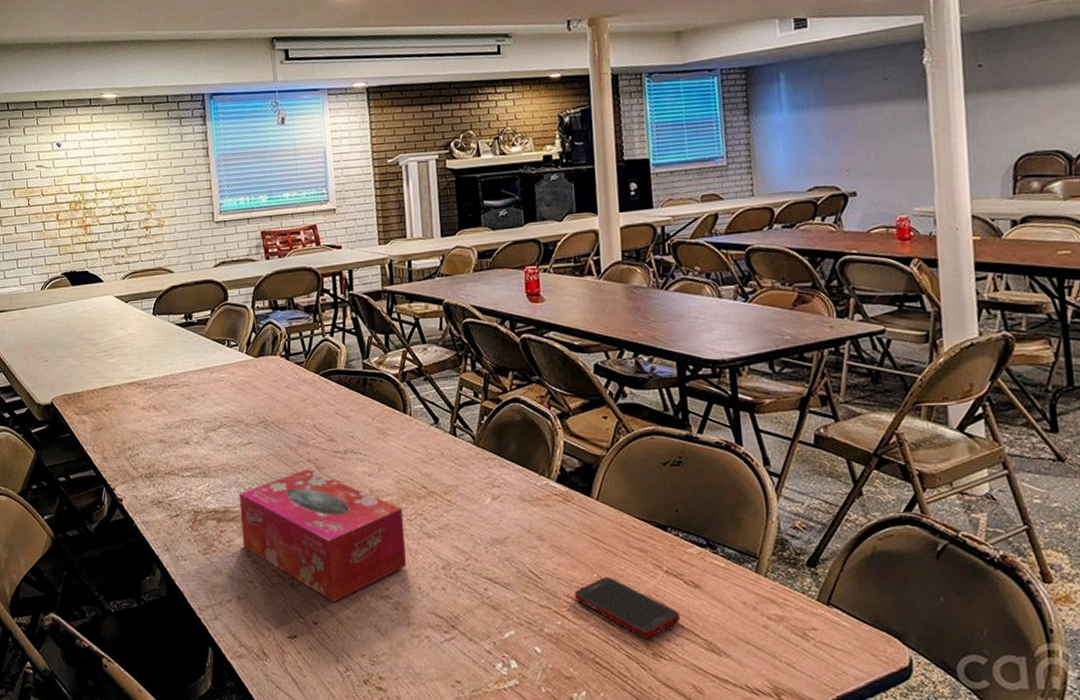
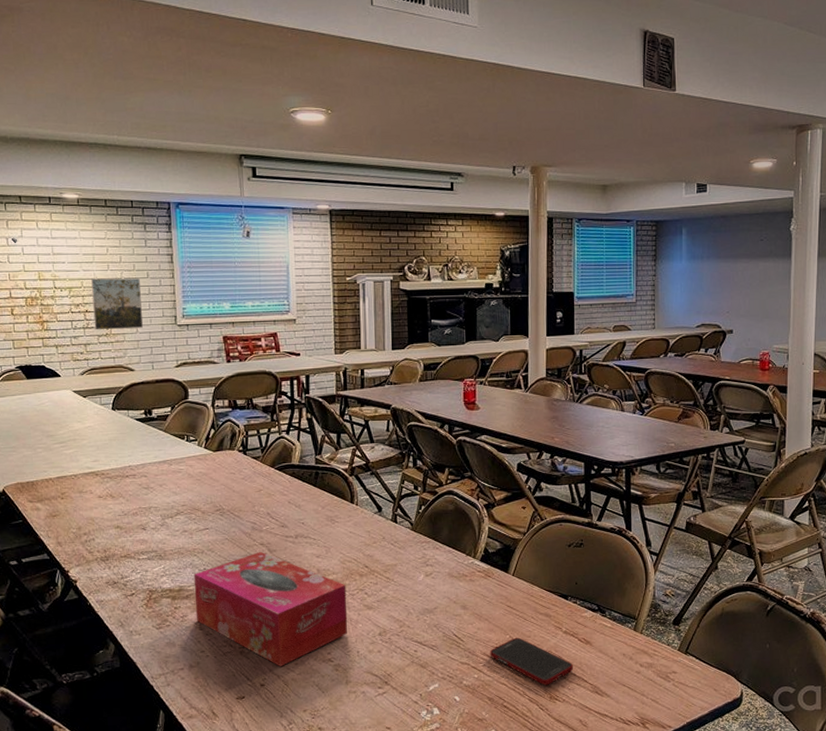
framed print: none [130,175,182,232] -> present [91,278,144,330]

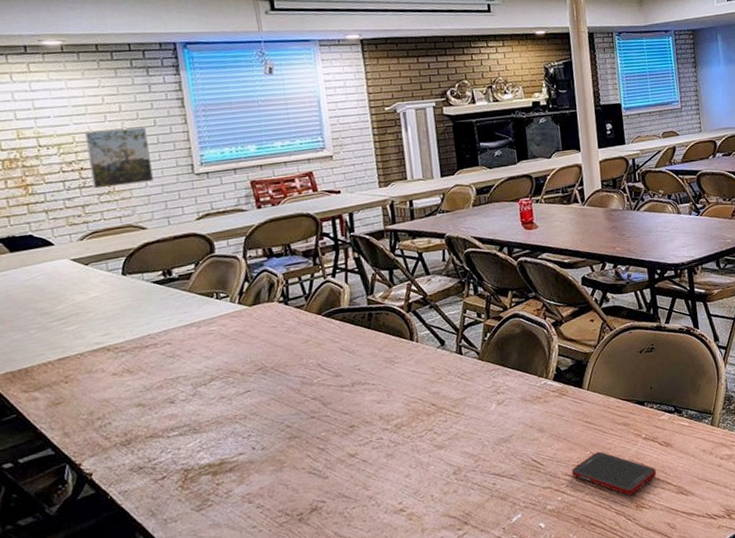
tissue box: present [193,551,348,667] -> none [236,406,419,528]

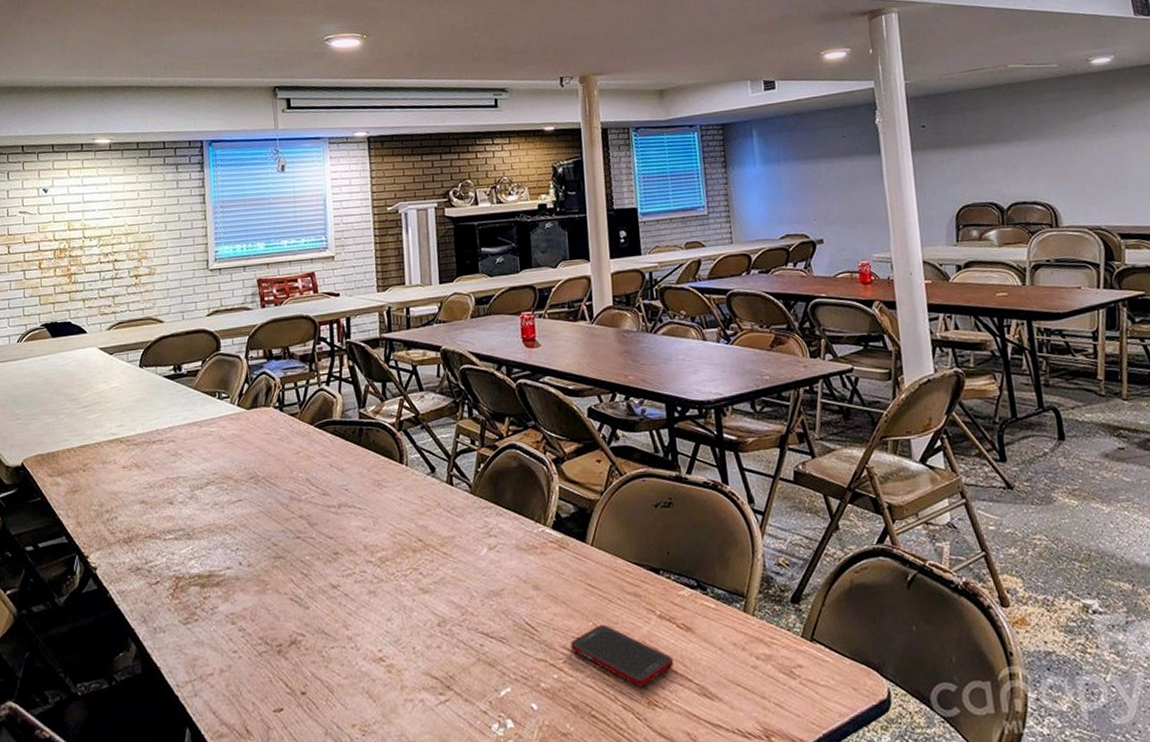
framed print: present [85,127,155,189] -> none [121,222,174,281]

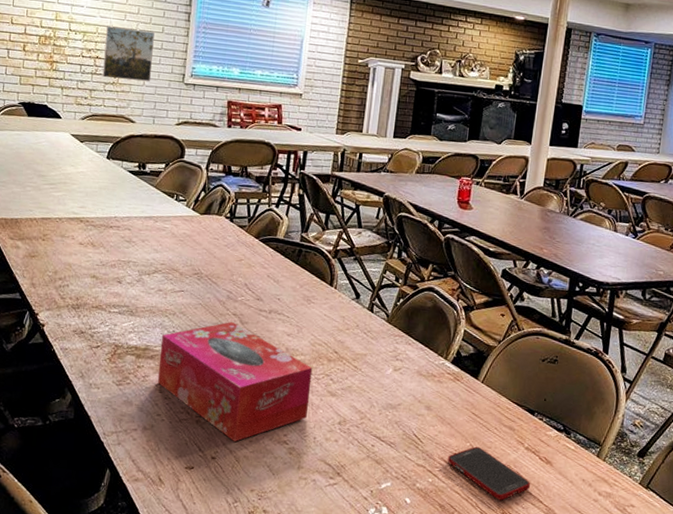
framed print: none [121,222,174,281] -> present [102,26,155,82]
tissue box: none [225,525,401,670] -> present [157,321,313,443]

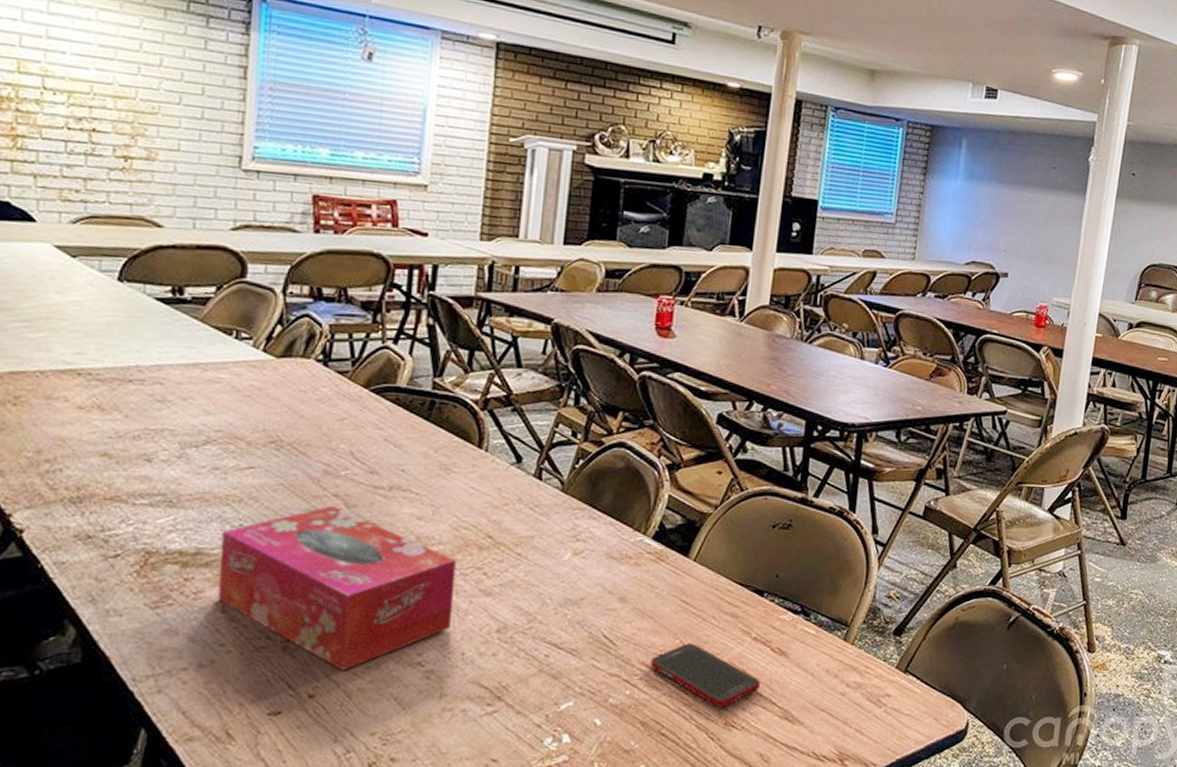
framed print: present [102,26,155,82] -> none [104,83,189,167]

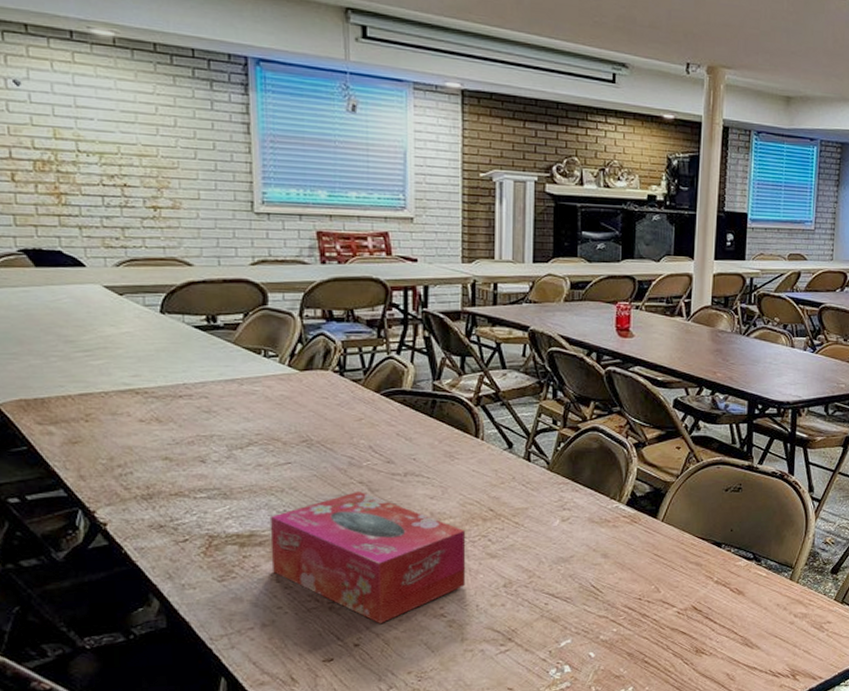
cell phone: present [650,643,761,708] -> none [631,588,724,639]

